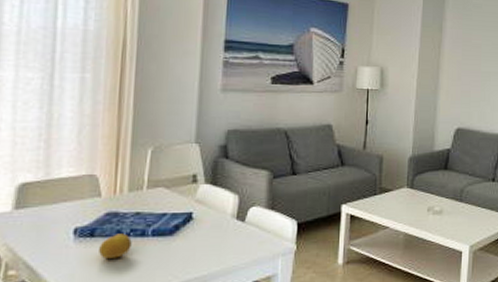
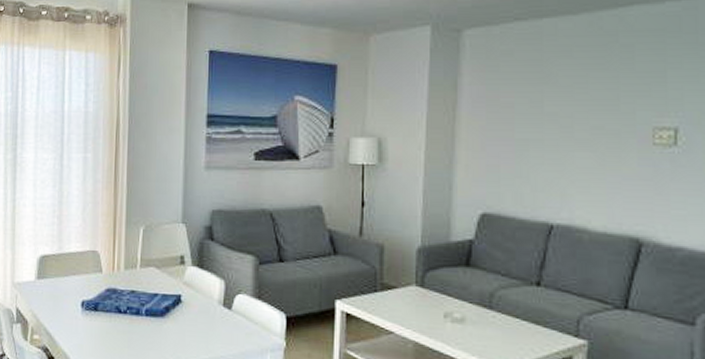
fruit: present [99,233,132,258] -> none [102,310,128,334]

